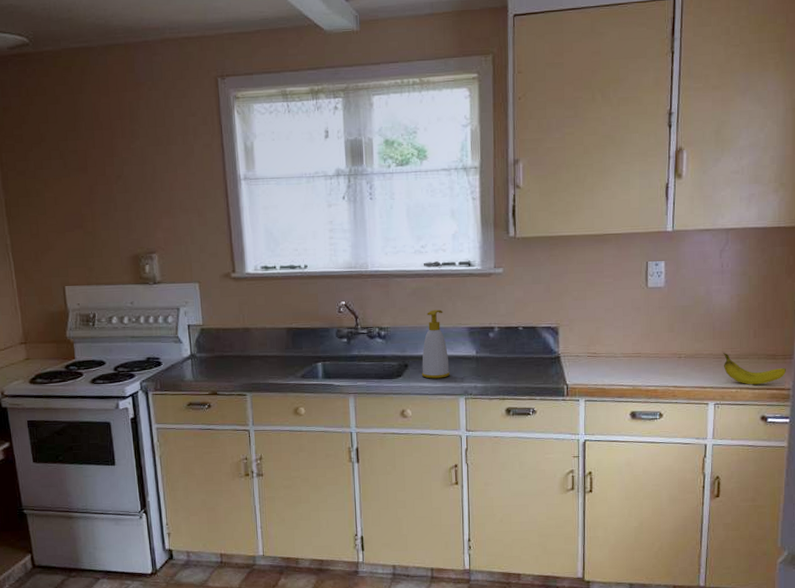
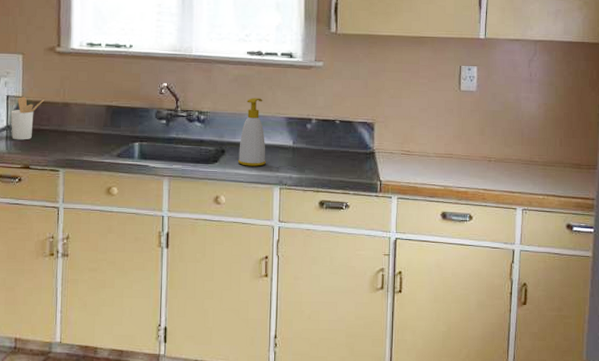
utensil holder: none [193,325,225,368] -> present [10,97,45,140]
fruit: present [723,353,786,385] -> none [531,159,590,193]

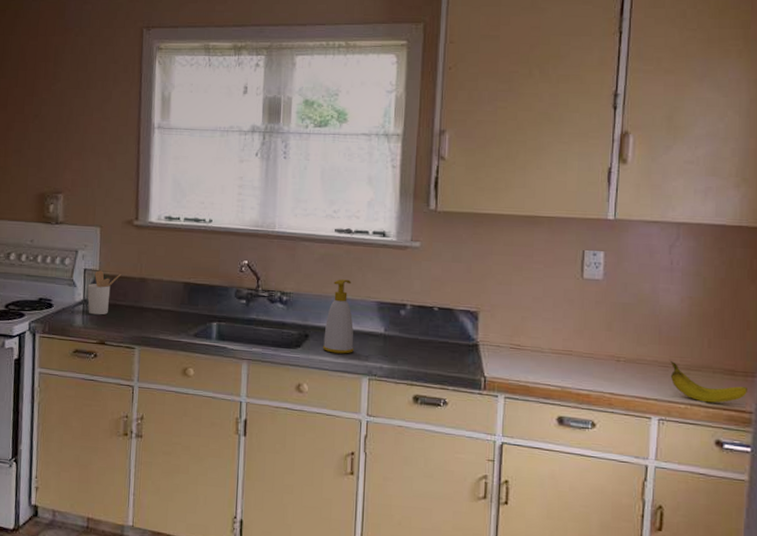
fruit: none [531,159,590,193] -> present [670,361,747,403]

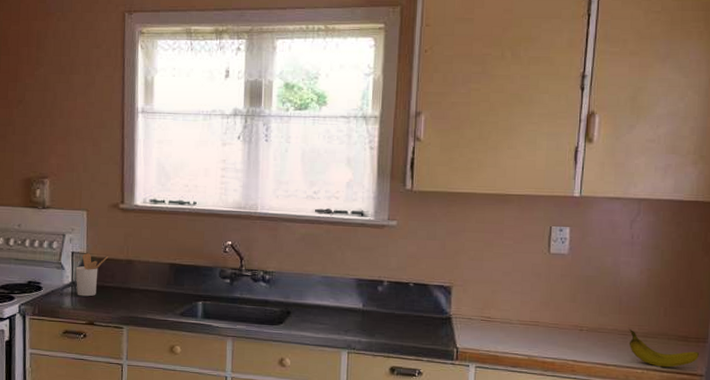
soap bottle: present [322,279,354,354] -> none [303,258,334,329]

